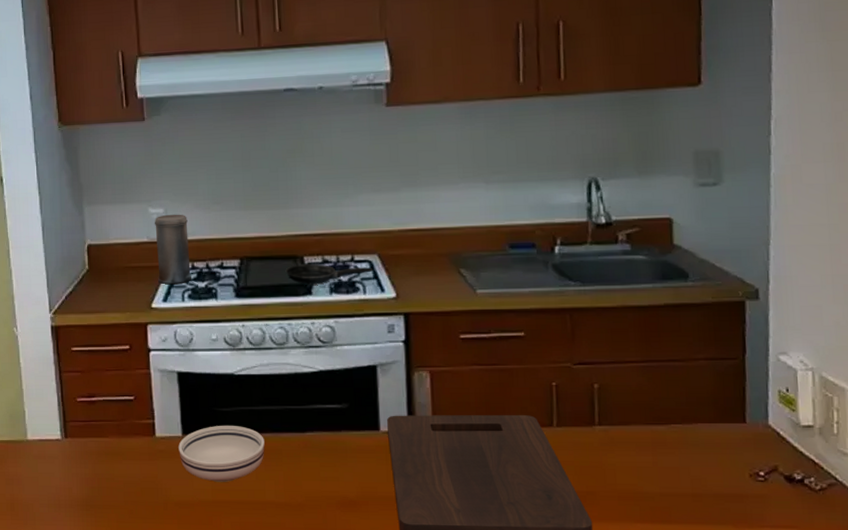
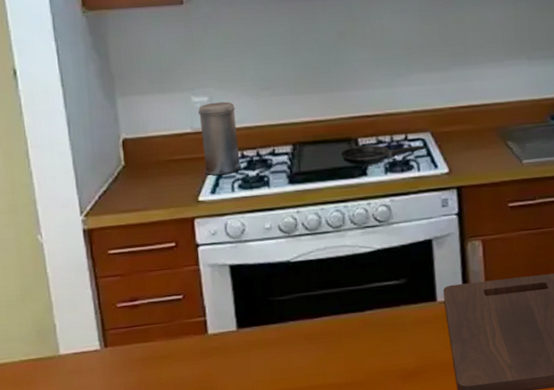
bowl: present [178,425,265,483] -> none [233,312,325,372]

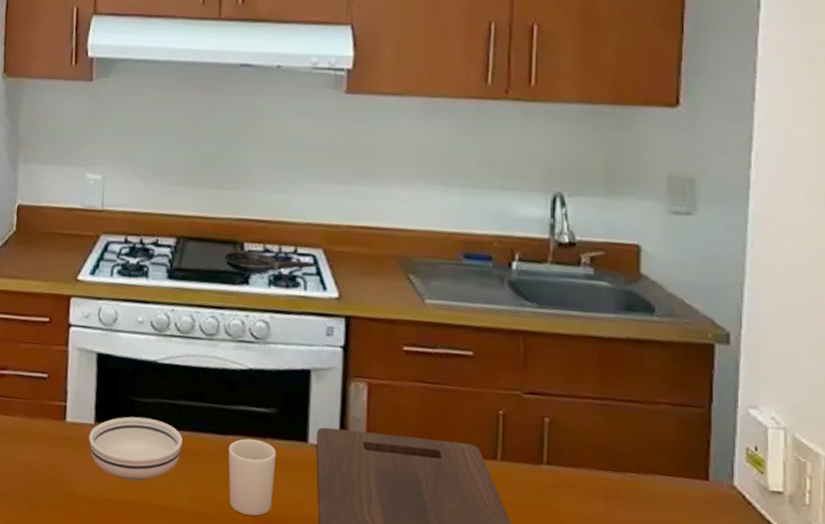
canister: present [198,101,242,176] -> none [88,182,126,258]
bowl: none [233,312,325,372] -> present [89,416,183,482]
mug: none [367,309,412,375] -> present [228,438,276,516]

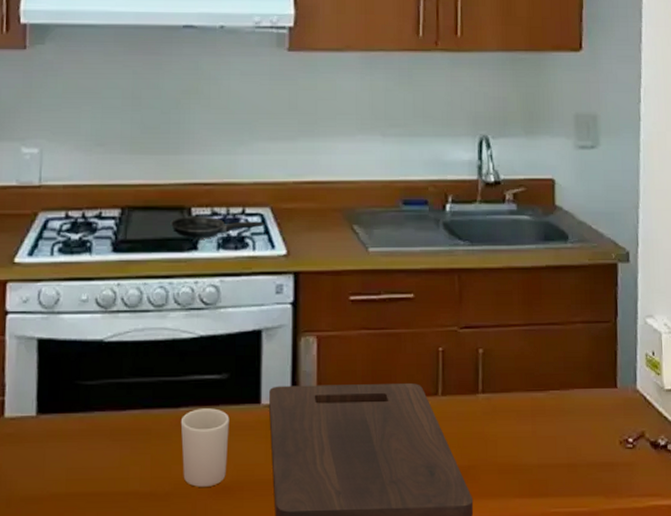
bowl: present [89,416,183,482] -> none [30,401,132,471]

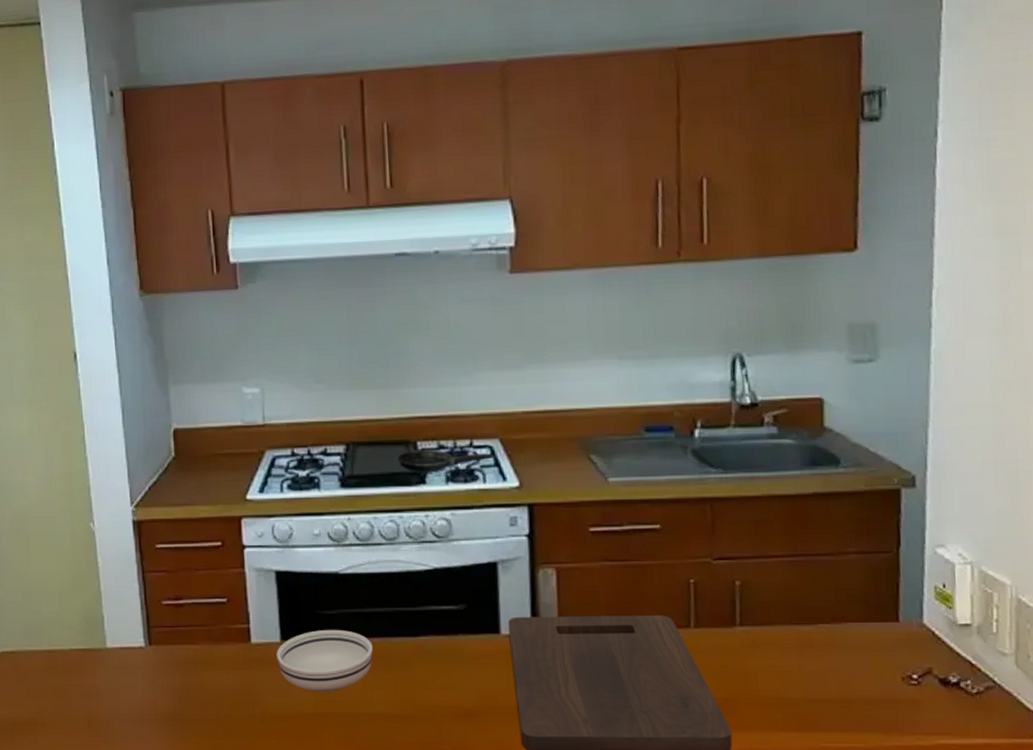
bowl: none [30,401,132,471] -> present [276,629,373,694]
mug: present [180,408,229,487] -> none [420,637,470,711]

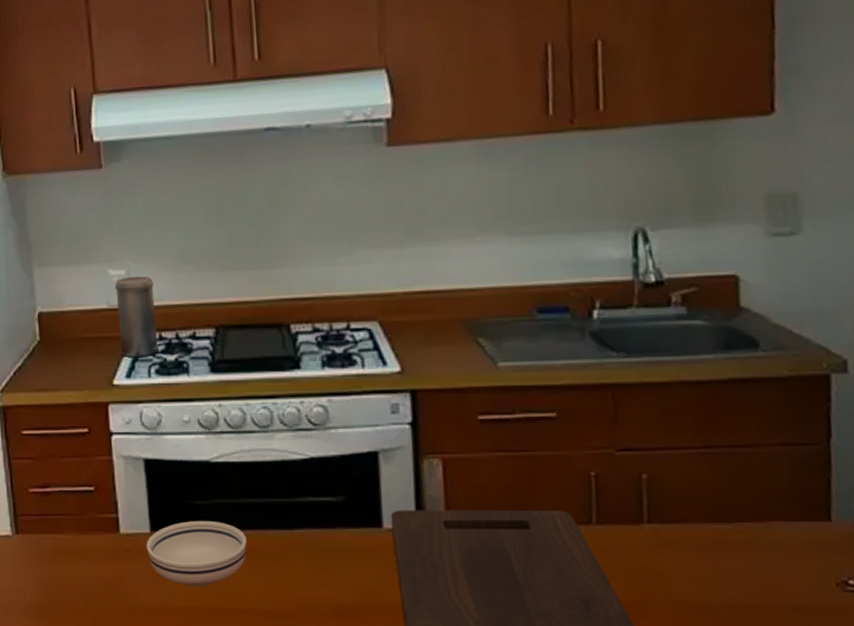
canister: none [250,394,292,474] -> present [115,276,160,358]
frying pan: present [396,450,495,473] -> none [268,333,374,358]

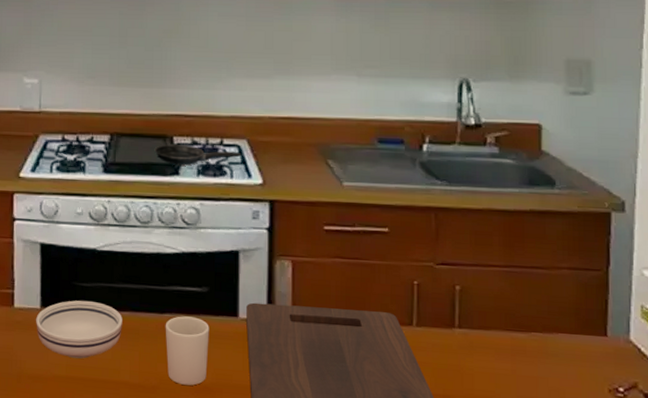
canister: present [115,276,160,358] -> none [28,85,62,156]
frying pan: none [268,333,374,358] -> present [154,144,242,166]
mug: none [297,531,350,609] -> present [165,316,209,386]

